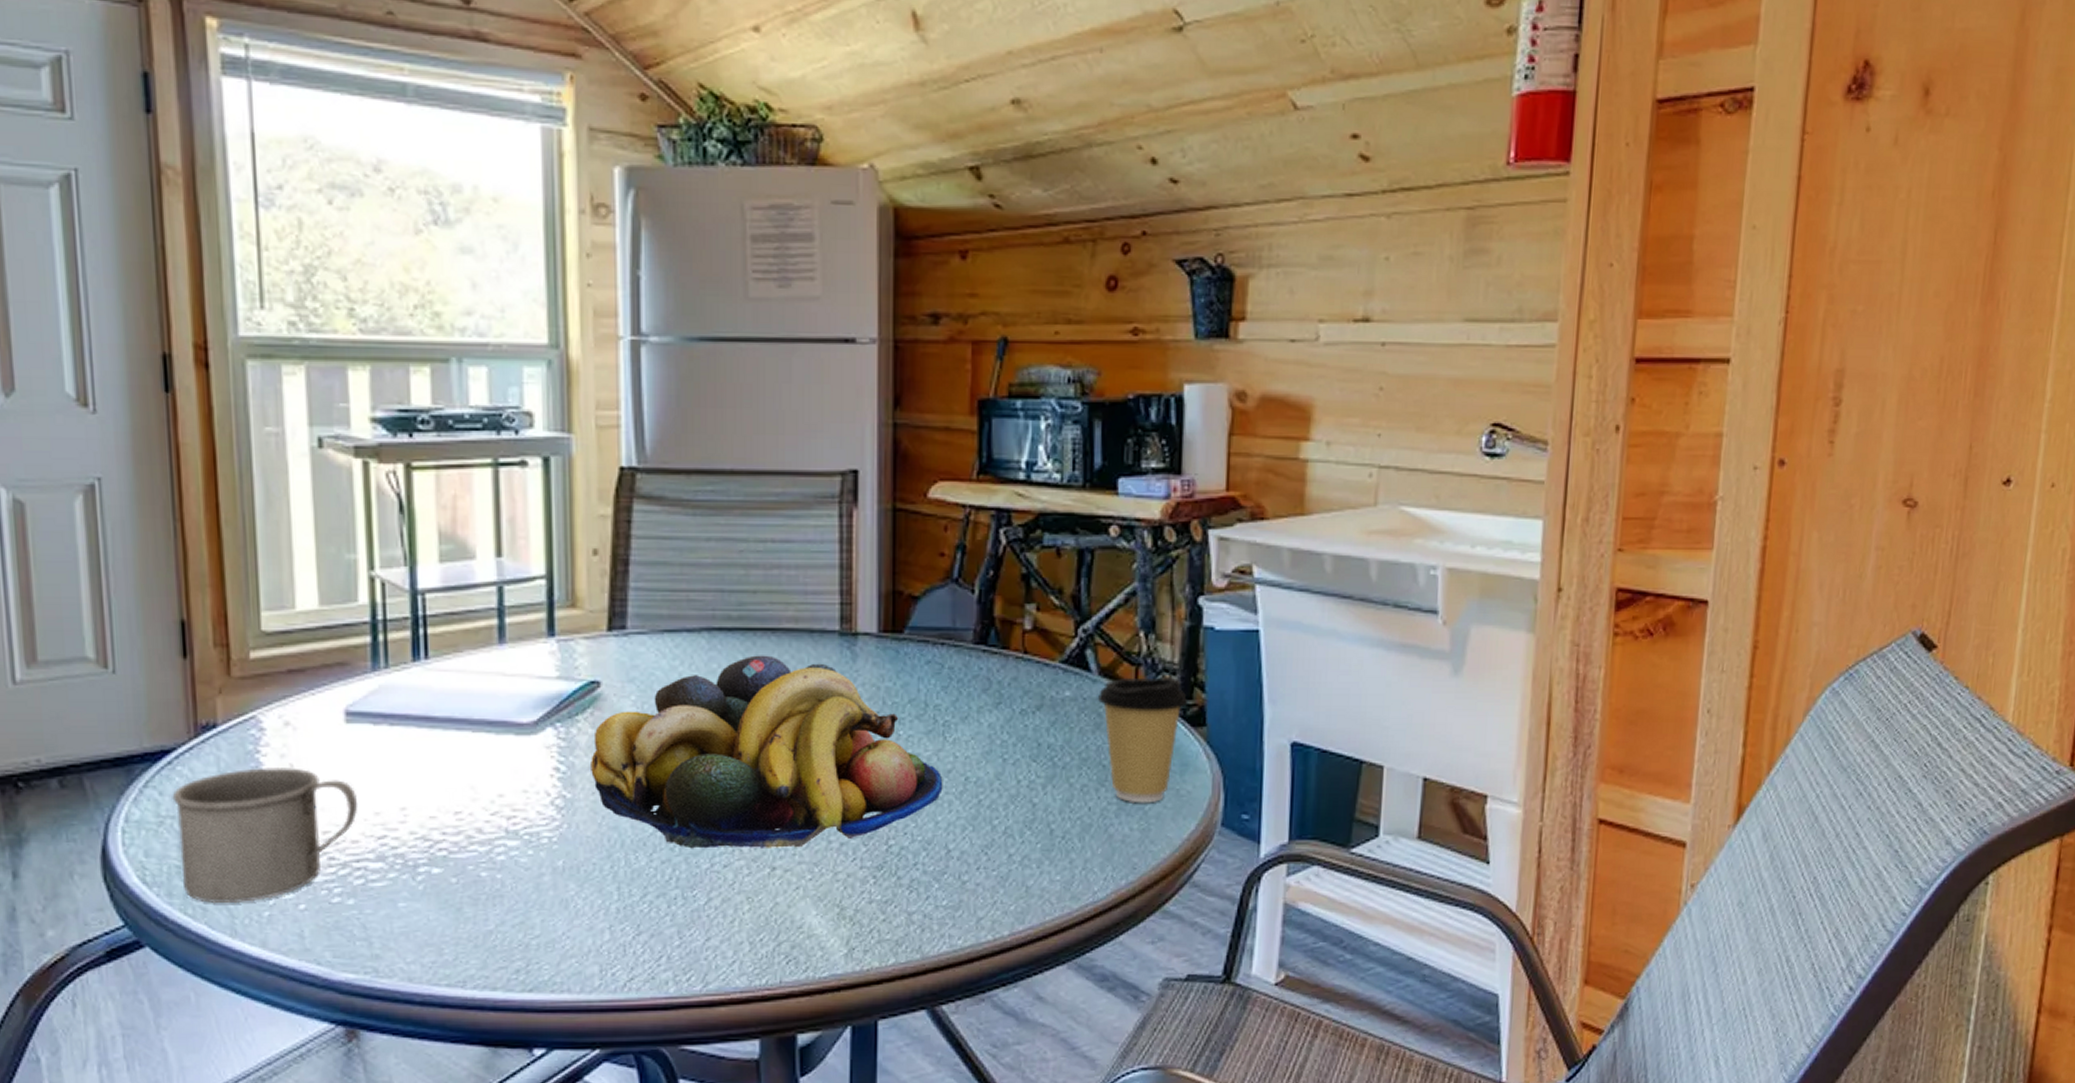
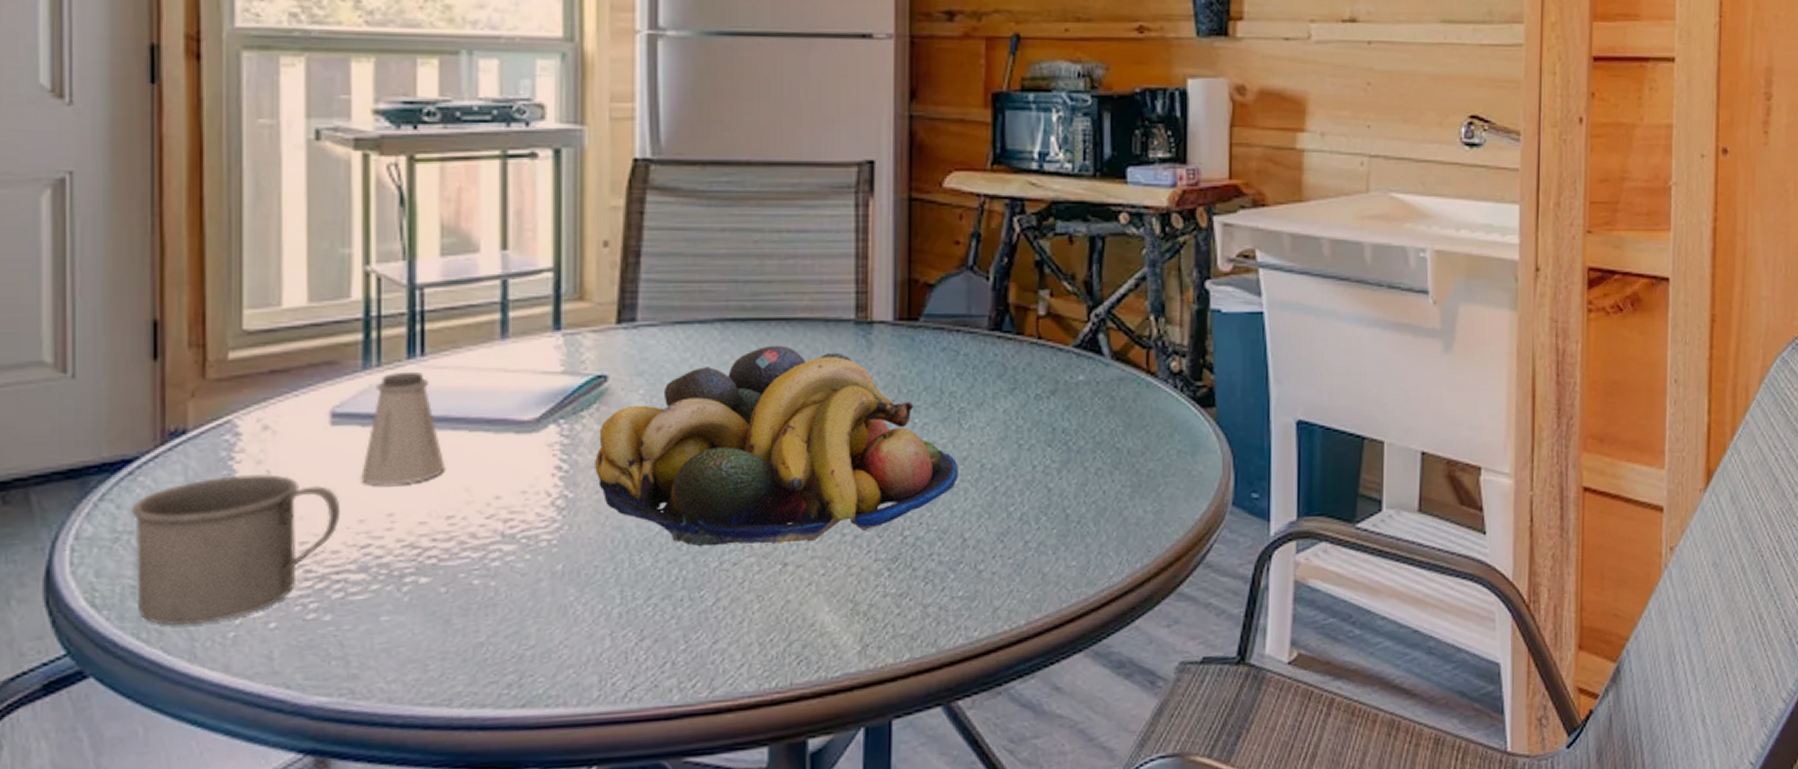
saltshaker: none [375,673,452,781] -> present [361,371,446,486]
coffee cup: present [1097,677,1187,804] -> none [1110,359,1197,486]

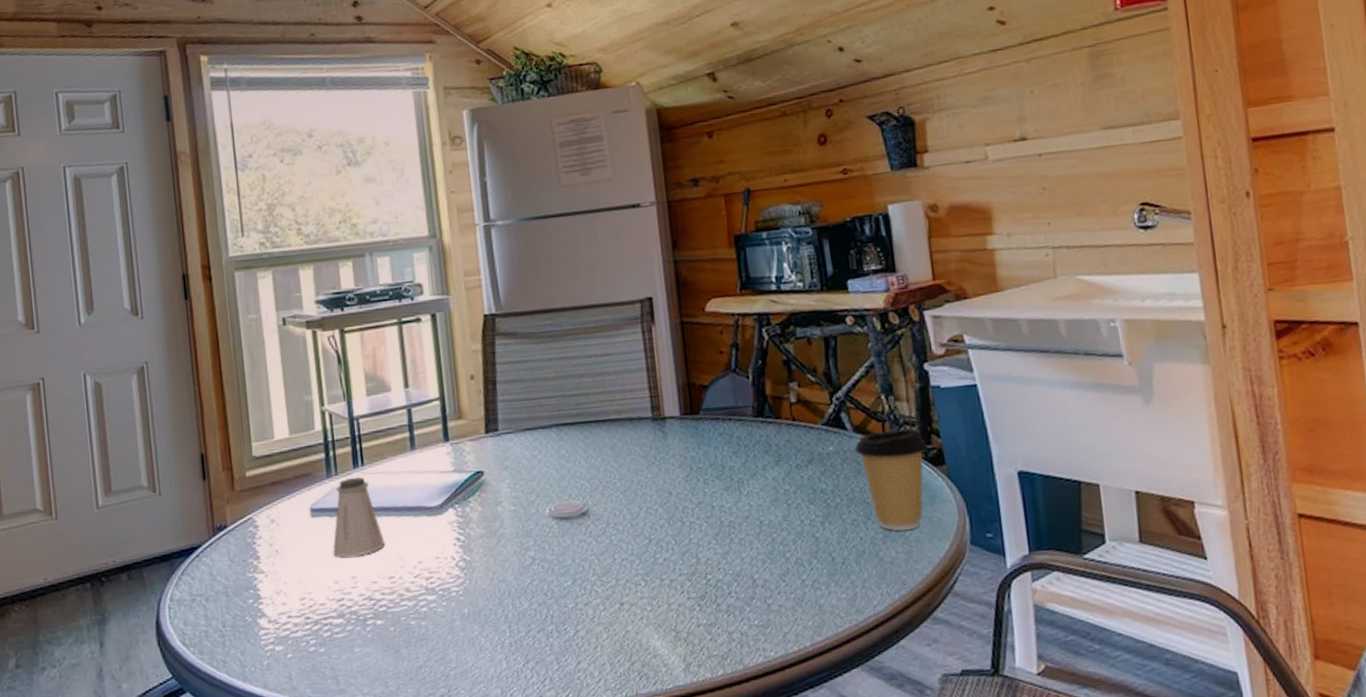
mug: present [131,474,341,627] -> none [200,553,324,658]
fruit bowl: present [595,345,959,547] -> none [481,440,744,593]
coffee cup: none [1110,359,1197,486] -> present [854,428,927,532]

